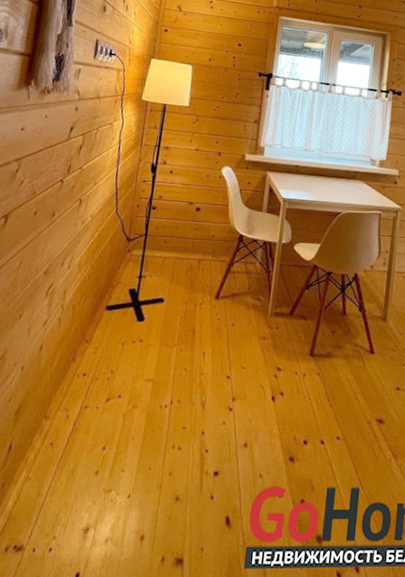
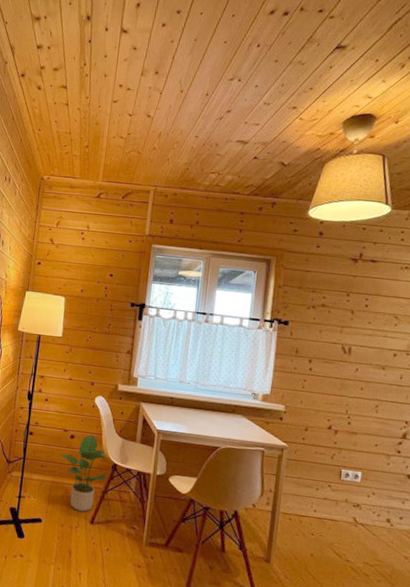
potted plant: none [184,206,233,287] -> present [59,435,107,512]

